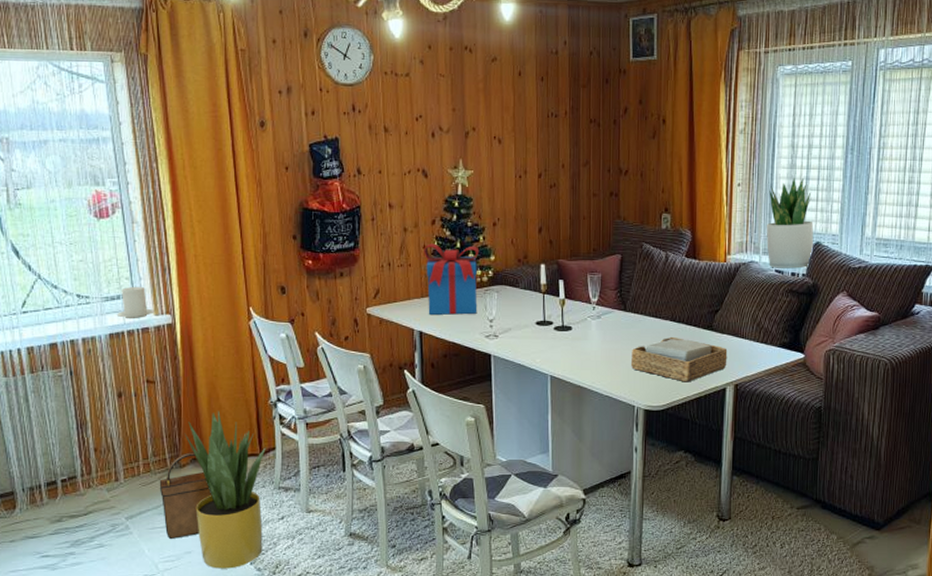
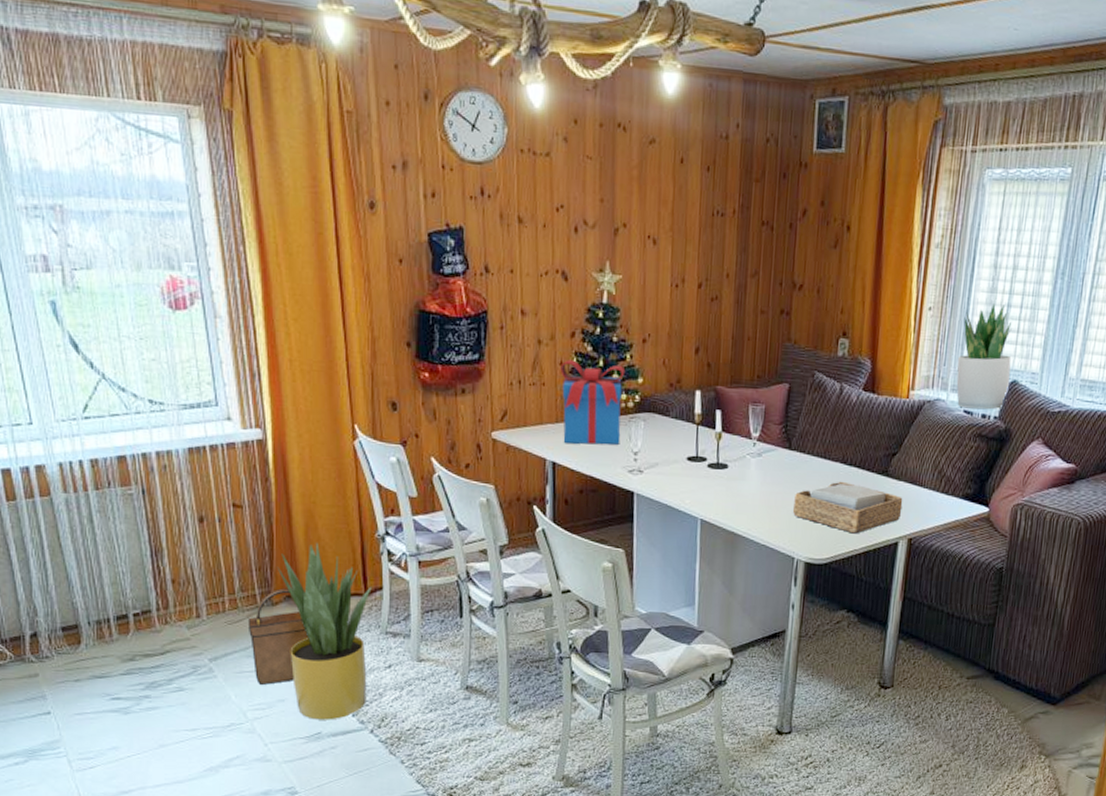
candle: present [116,286,155,320] -> none [196,393,242,433]

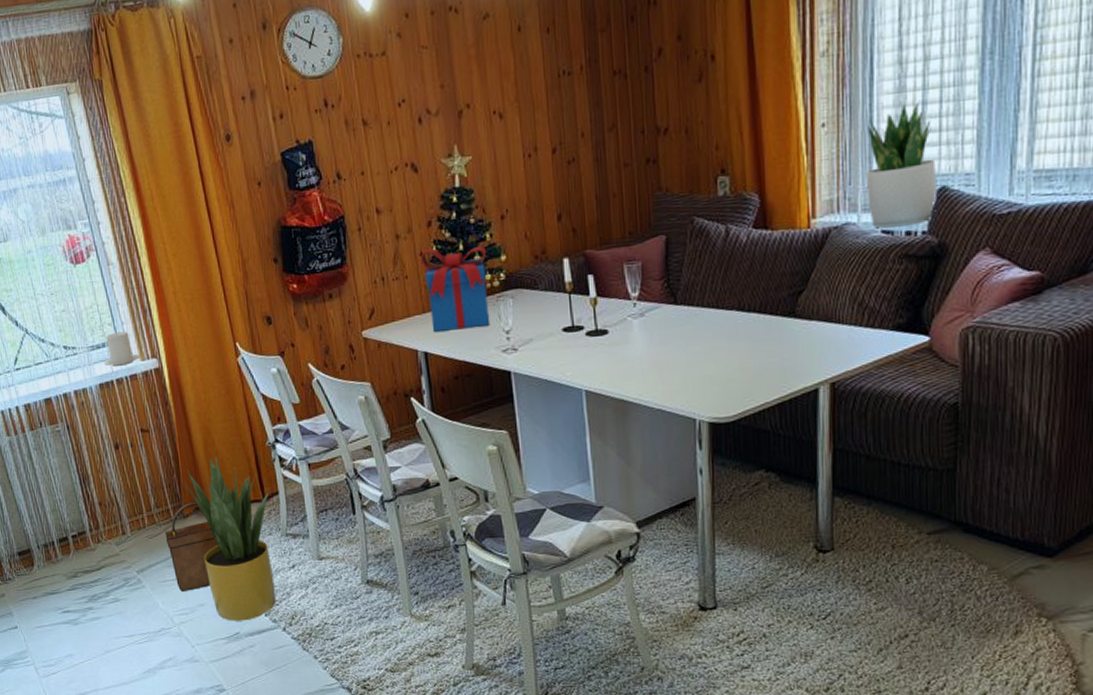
candle: none [196,393,242,433] -> present [103,331,141,367]
napkin holder: present [793,481,903,534] -> none [688,330,819,386]

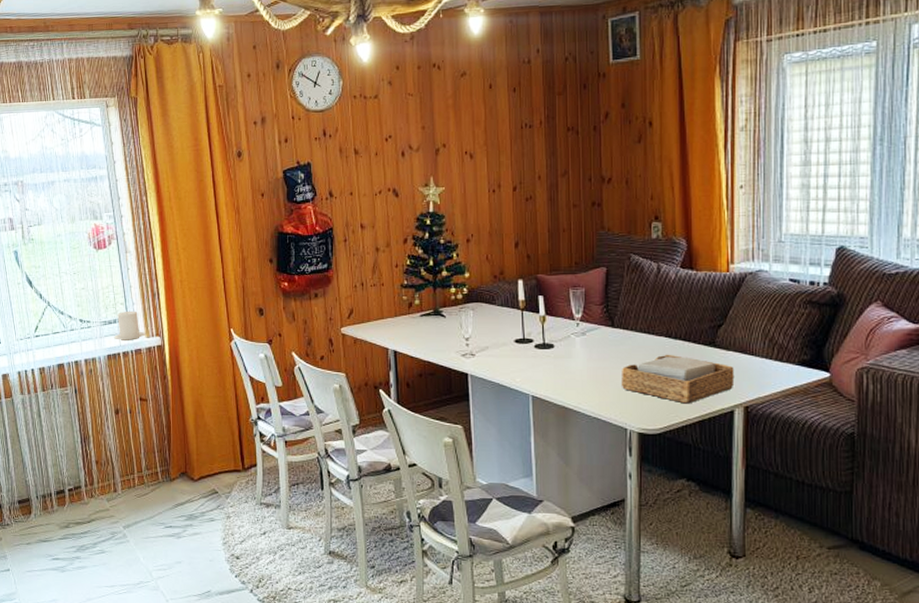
handbag: present [164,501,218,593] -> none [152,466,198,549]
planter: present [184,456,276,621] -> none [173,427,248,580]
gift box: present [421,247,490,332] -> none [396,262,453,333]
napkin holder: none [688,330,819,386] -> present [622,354,735,404]
planter: present [865,103,938,229] -> none [776,175,837,277]

